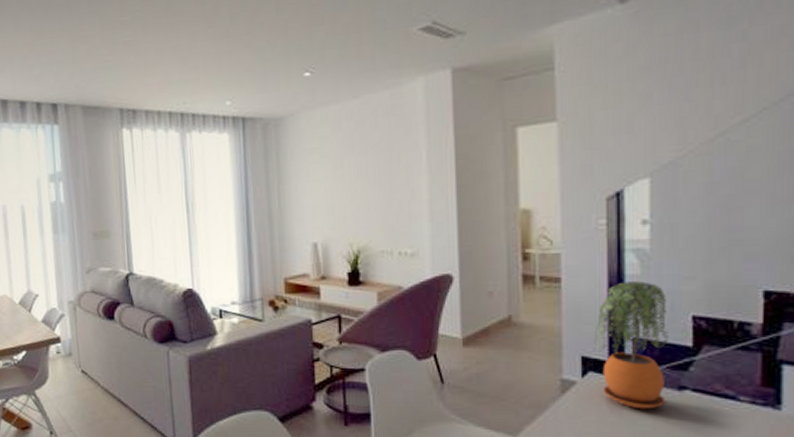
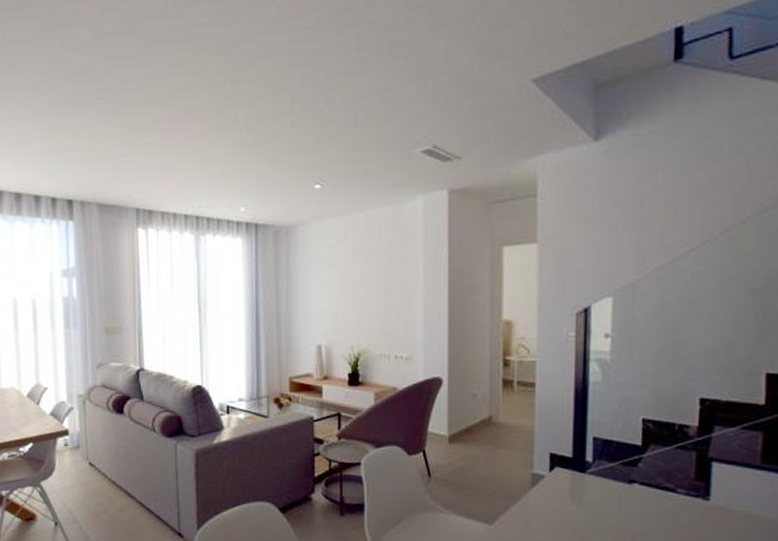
potted plant: present [593,281,668,410] -> none [560,388,622,500]

